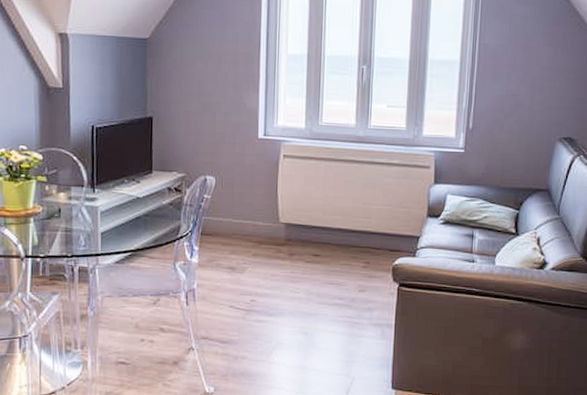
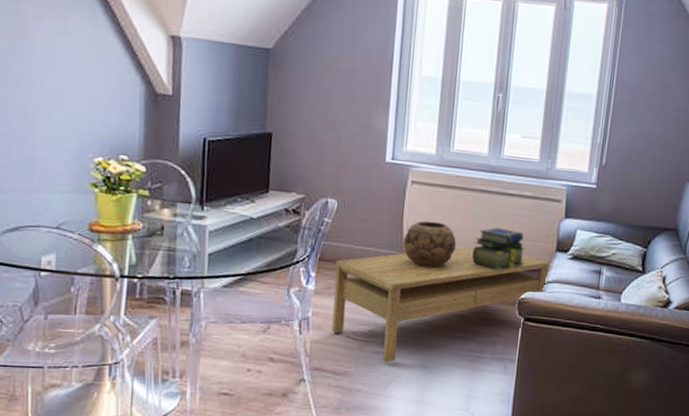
coffee table: none [216,214,421,330] -> present [332,245,550,362]
decorative bowl: none [279,192,330,237] -> present [403,220,457,268]
stack of books: none [345,196,396,238] -> present [472,227,525,271]

